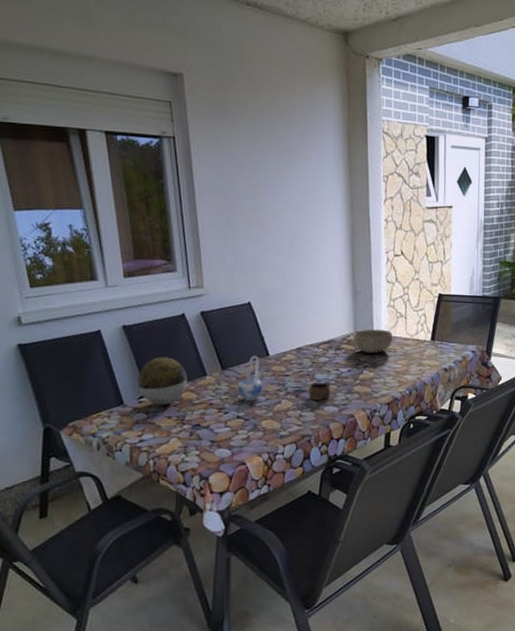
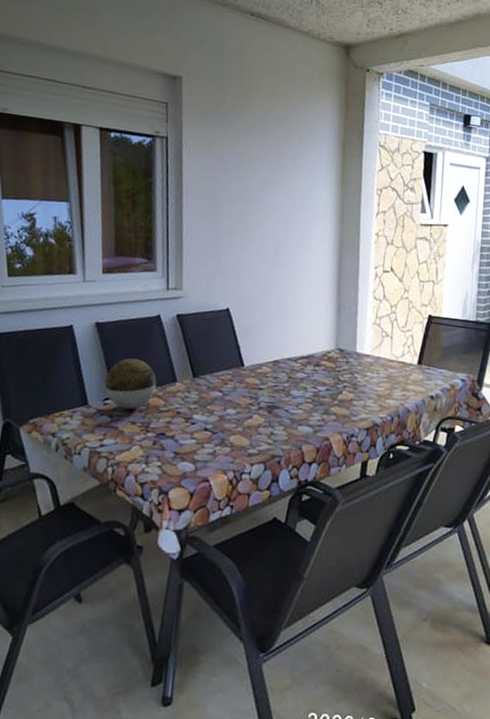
ceramic pitcher: present [237,355,264,402] -> none [207,364,236,414]
cup: present [308,381,331,400] -> none [281,398,307,419]
bowl: present [354,329,393,353] -> none [334,347,377,373]

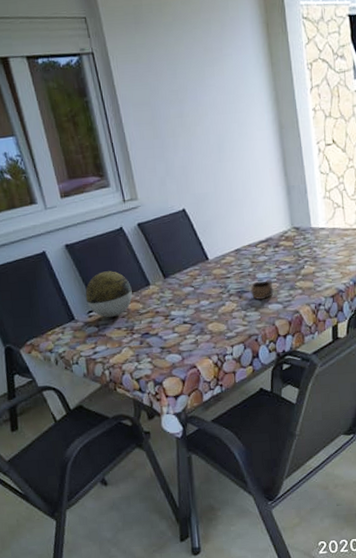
cup: none [281,398,307,419] -> present [250,279,274,300]

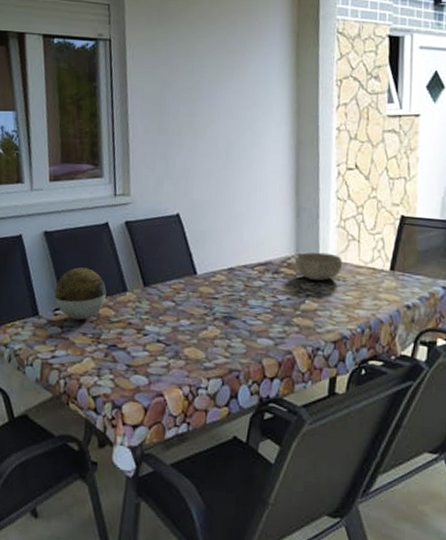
cup: present [250,279,274,300] -> none [239,308,266,331]
bowl: none [291,222,332,248] -> present [295,252,343,281]

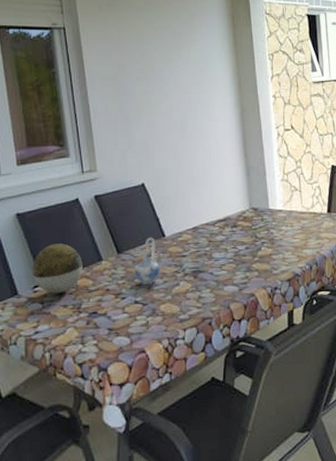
ceramic pitcher: none [159,273,189,325] -> present [134,237,161,286]
bowl: present [295,252,343,281] -> none [250,204,289,229]

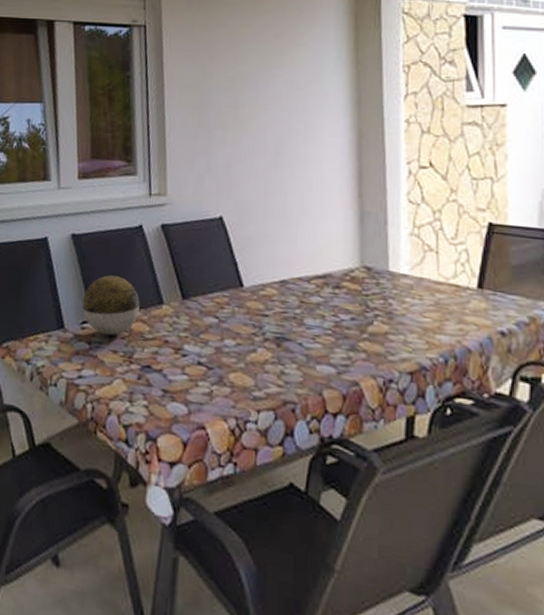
ceramic pitcher: present [134,237,161,286] -> none [200,284,235,345]

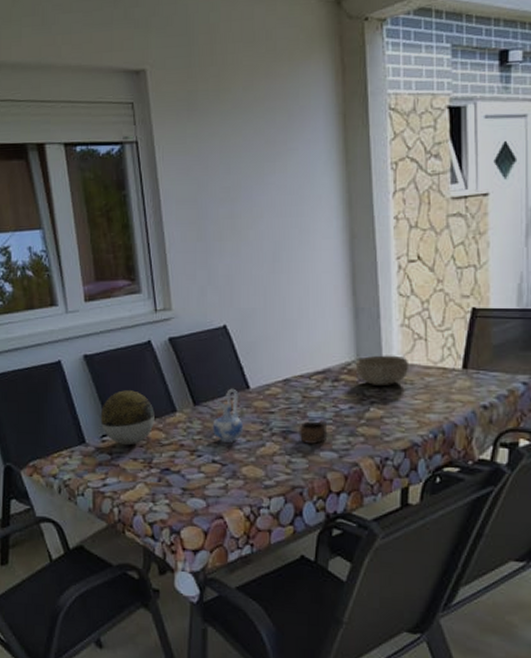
ceramic pitcher: none [200,284,235,345] -> present [212,388,244,444]
cup: none [293,329,326,356] -> present [298,420,328,444]
bowl: none [360,264,419,299] -> present [356,355,410,385]

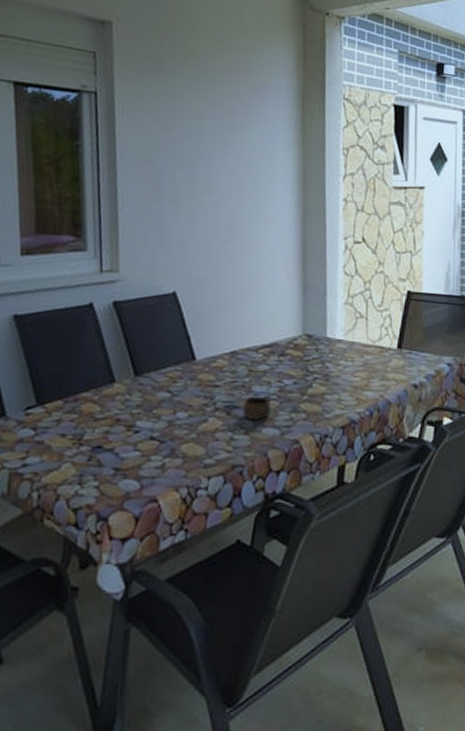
decorative ball: present [100,390,155,446] -> none [26,356,91,420]
ceramic pitcher: present [212,388,244,444] -> none [152,359,187,419]
bowl: present [356,355,410,385] -> none [302,331,351,362]

